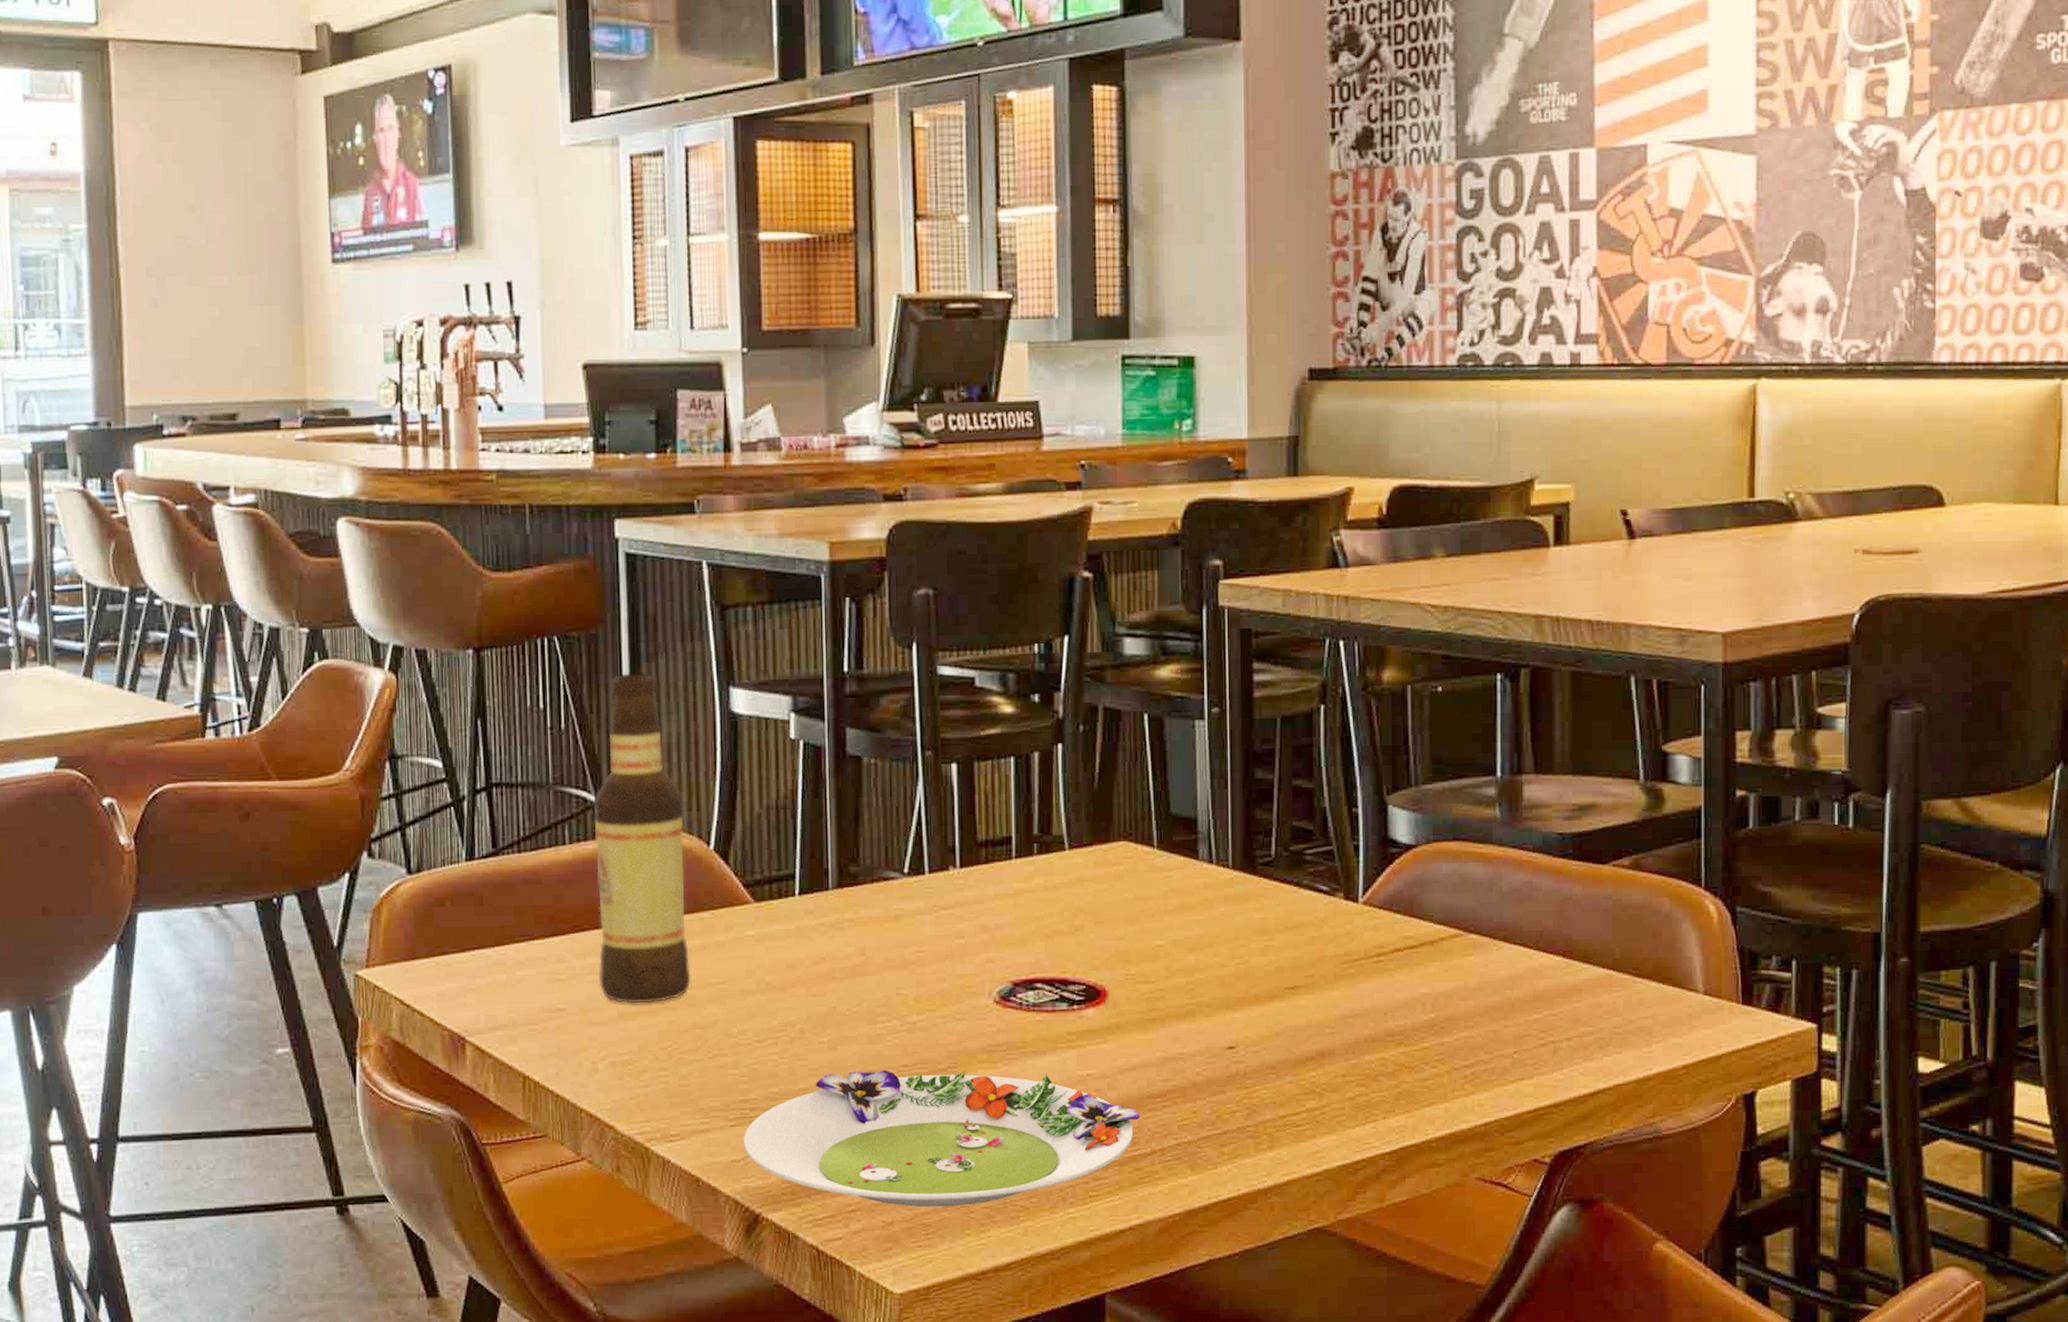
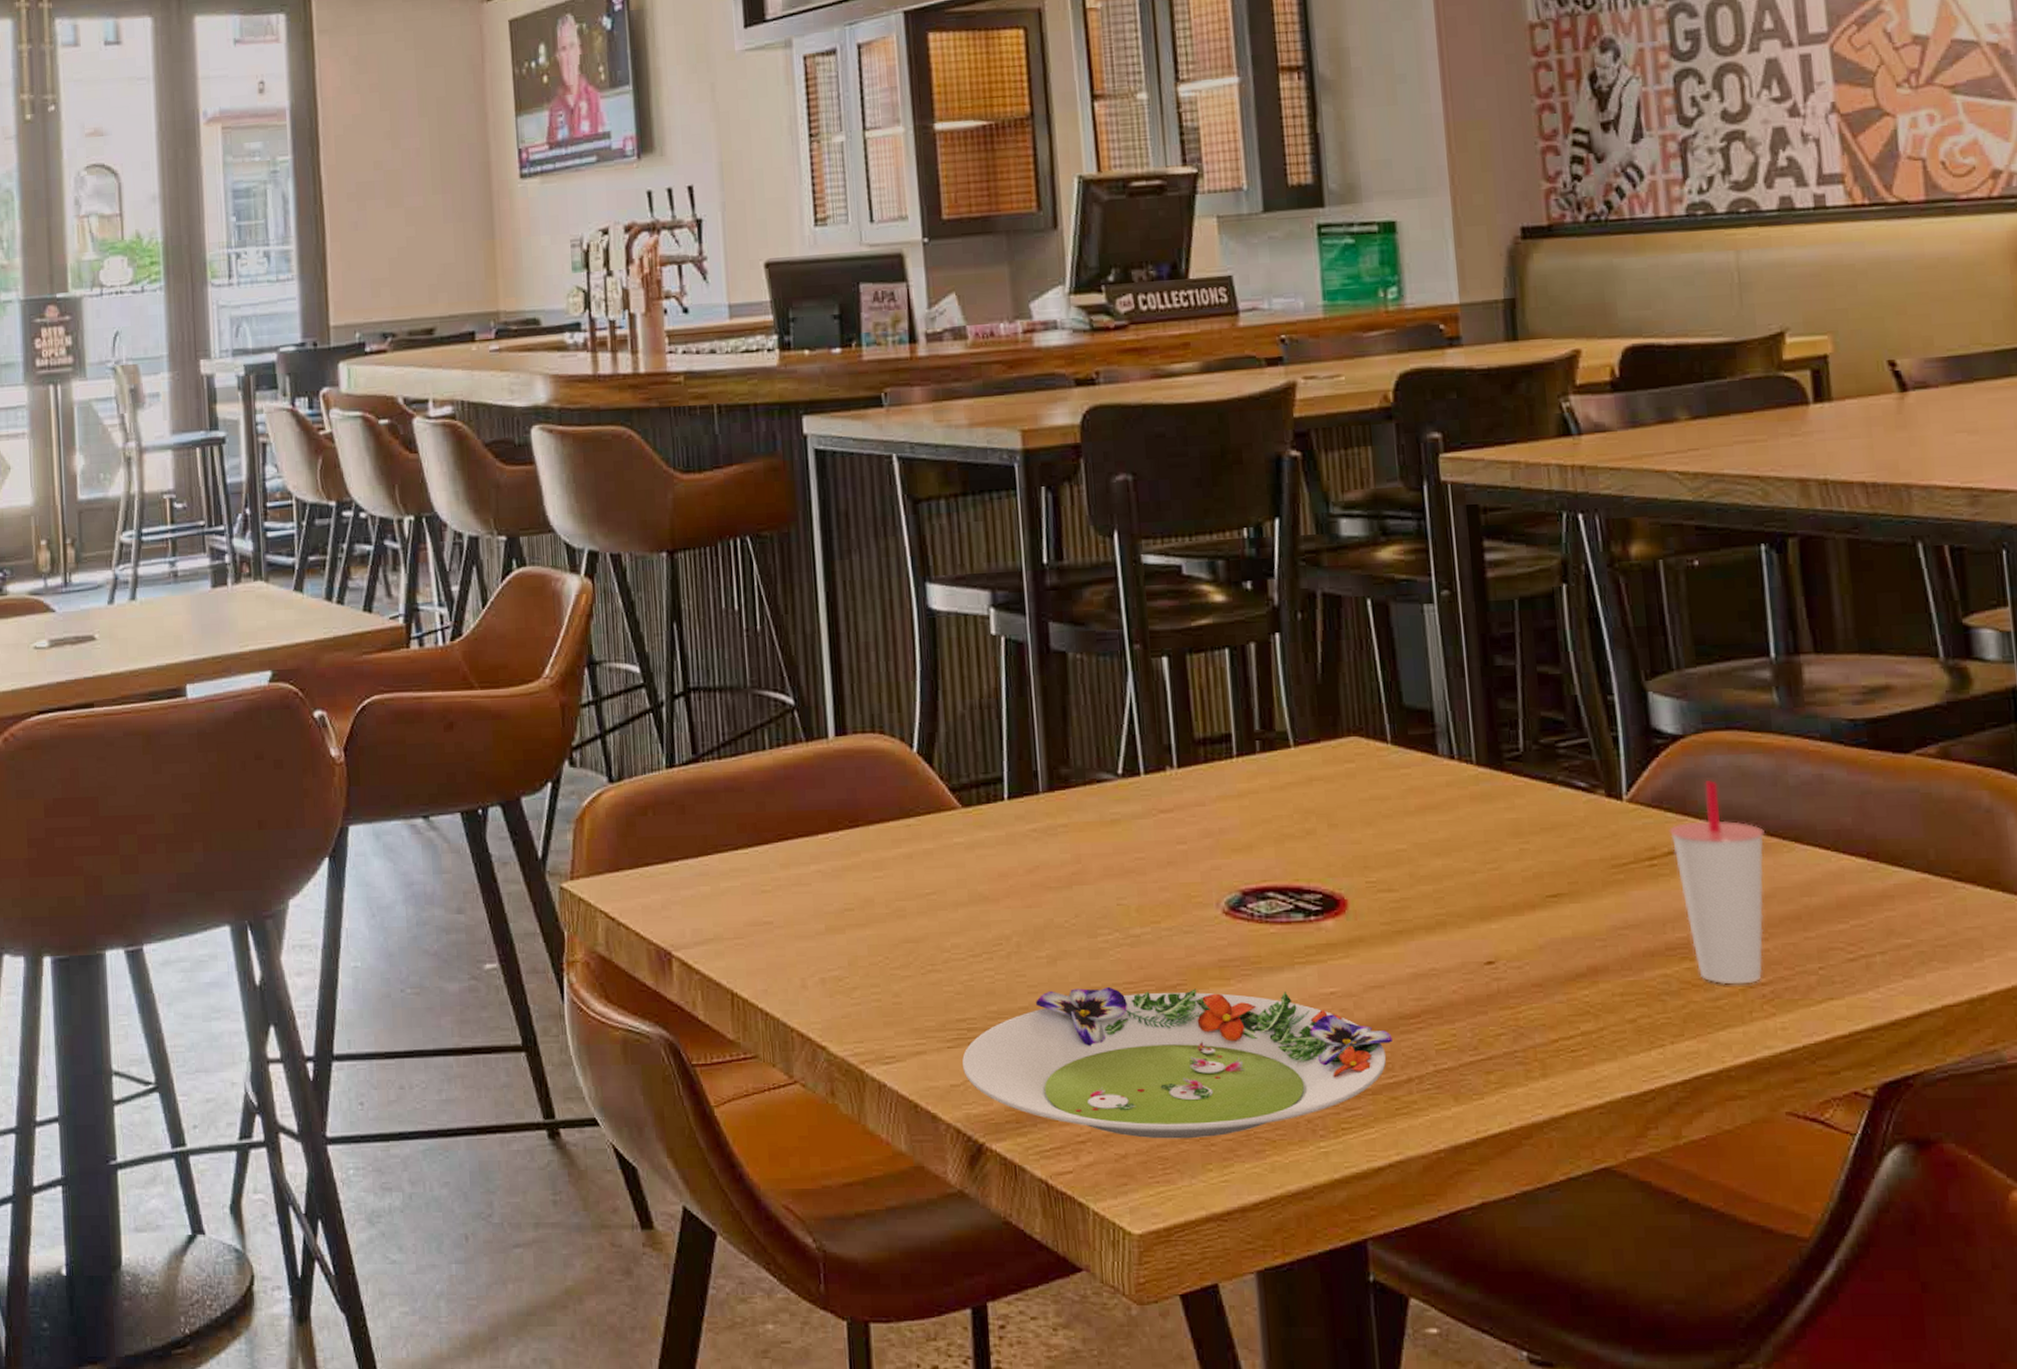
bottle: present [593,673,691,1004] -> none [792,571,900,916]
cup: none [1396,885,1478,1067] -> present [1668,779,1765,985]

